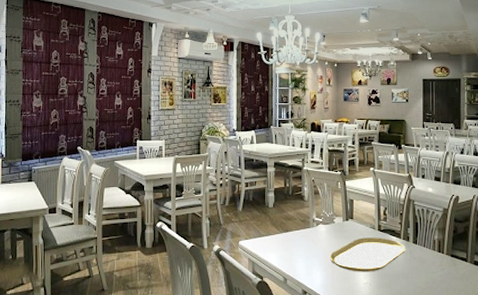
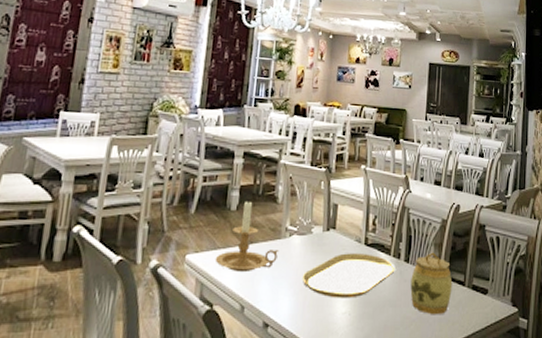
candle holder: none [261,198,310,254] -> present [214,199,279,273]
jar: none [420,235,457,285] -> present [410,252,453,315]

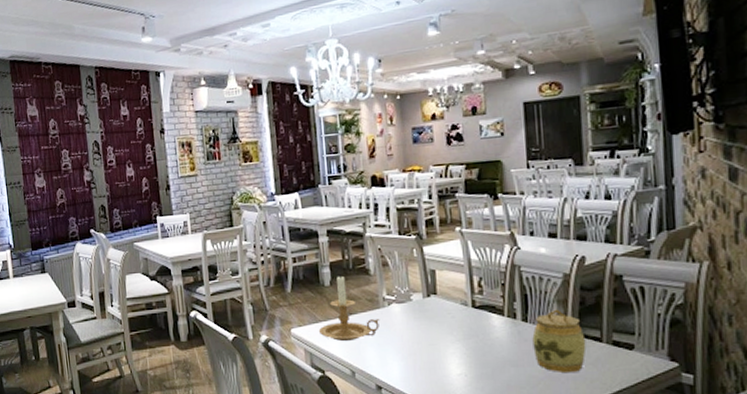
placemat: present [302,253,396,298] -> none [408,316,512,361]

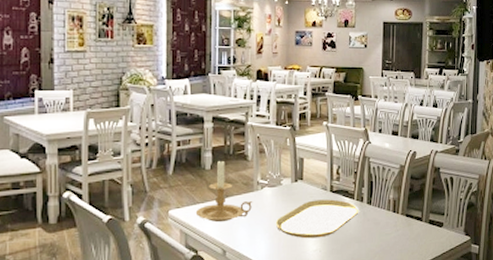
placemat: none [408,316,512,361] -> present [275,199,359,239]
jar: present [532,309,587,374] -> none [373,194,411,247]

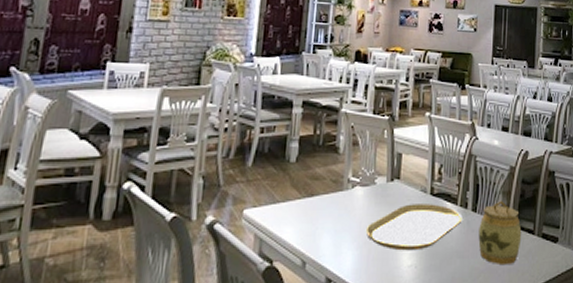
candle holder: present [195,159,253,223] -> none [274,150,342,227]
jar: none [373,194,411,247] -> present [478,201,522,266]

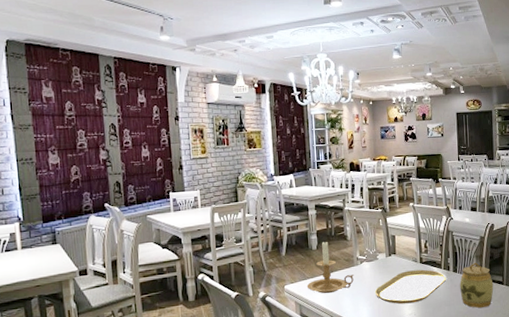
candle holder: none [274,150,342,227] -> present [306,240,354,294]

